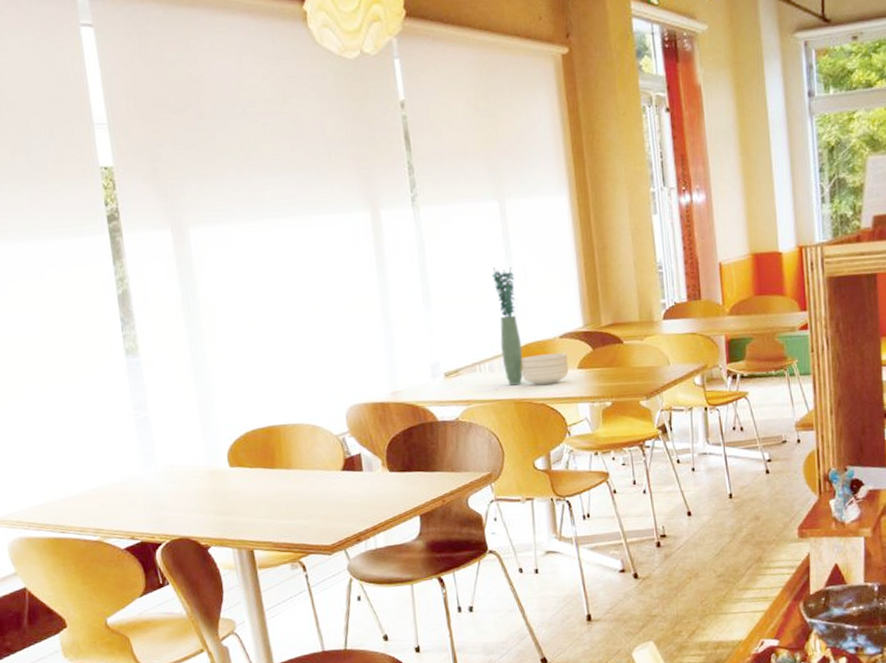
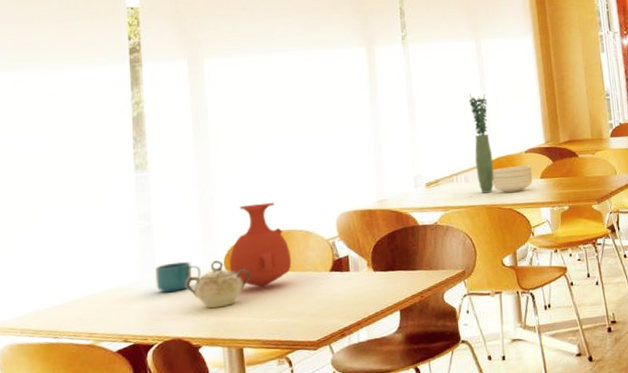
cup: none [156,455,205,488] -> present [155,261,202,292]
sugar bowl: none [189,455,257,508] -> present [185,260,251,309]
vase: none [232,392,300,487] -> present [229,202,292,288]

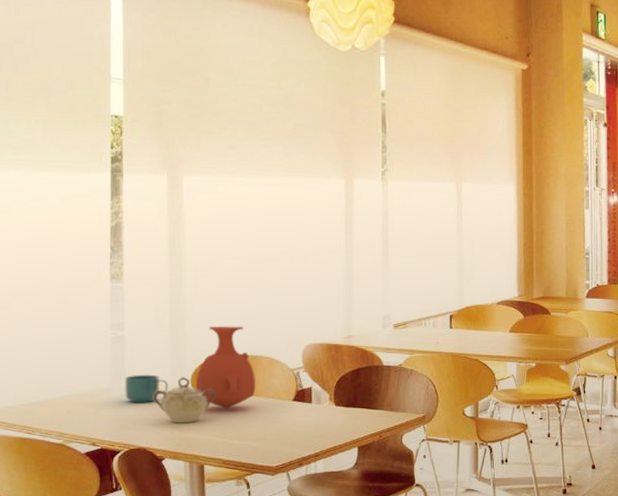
vase: present [468,94,494,194] -> none [444,239,464,341]
bowl: present [491,165,533,193] -> none [461,317,502,344]

